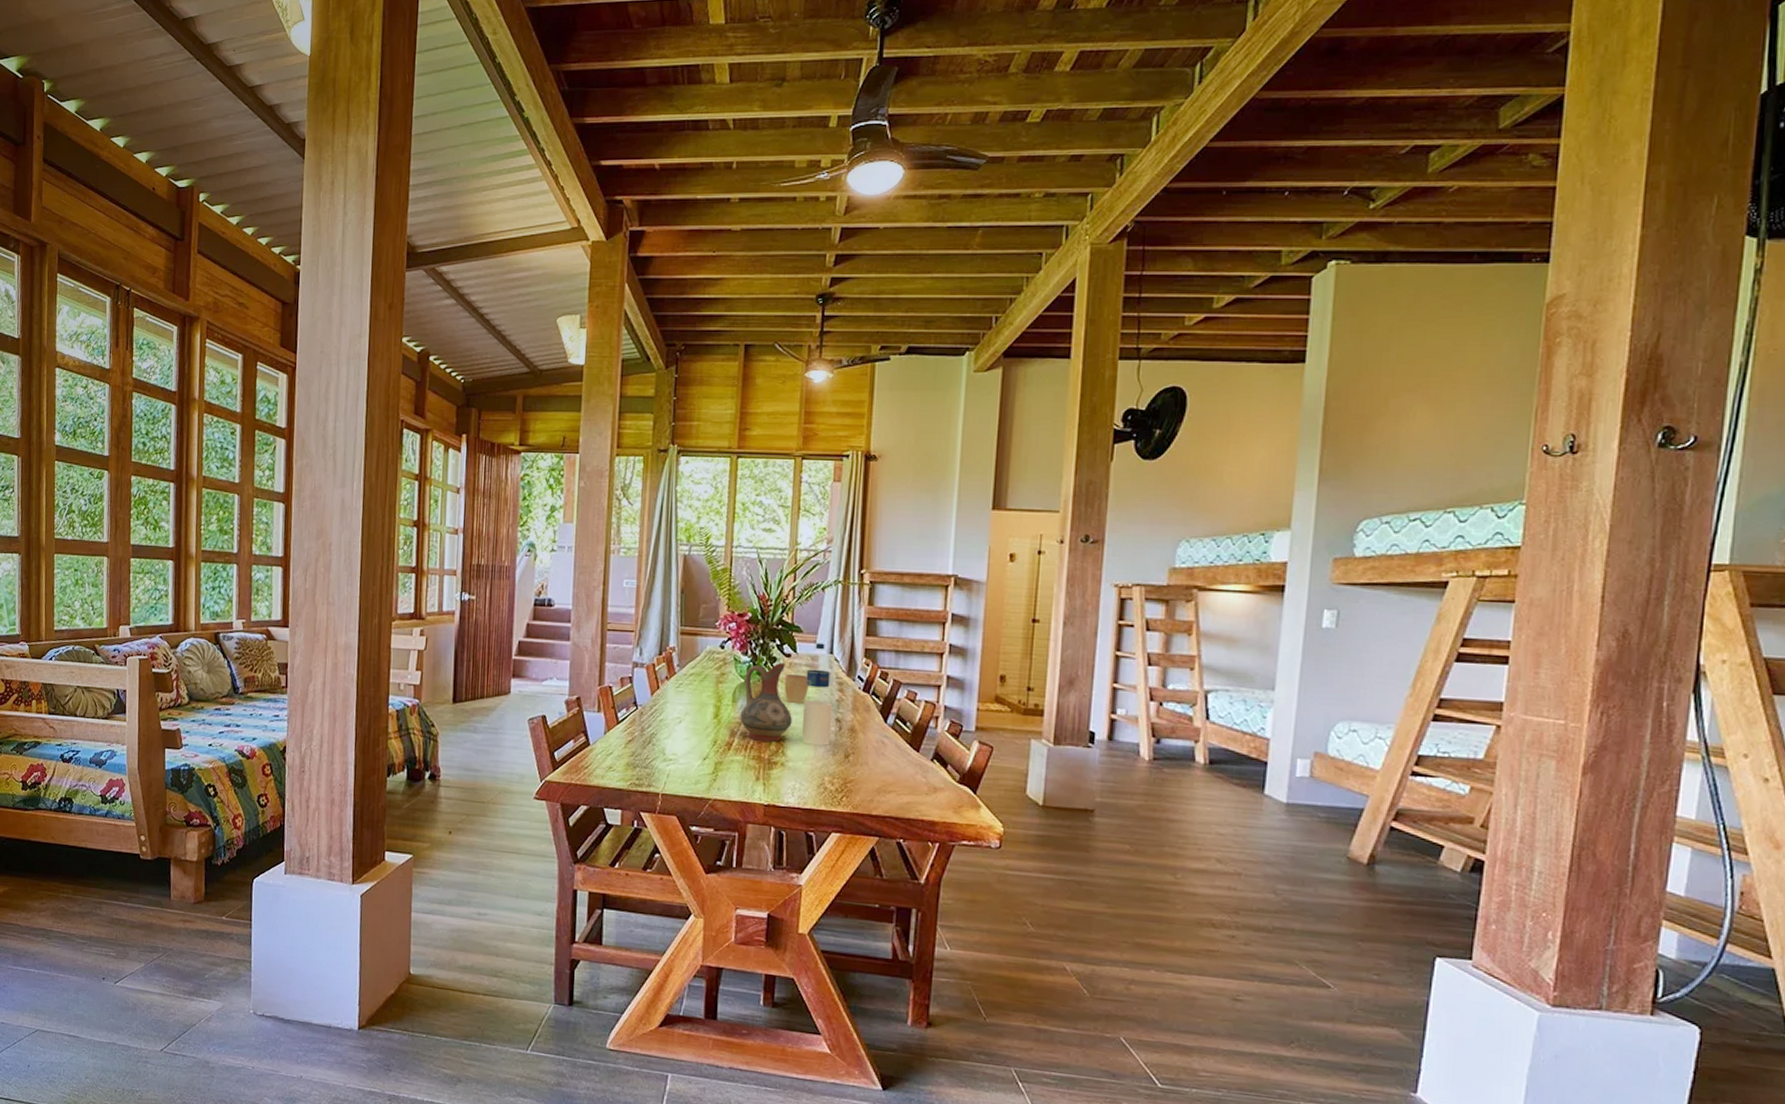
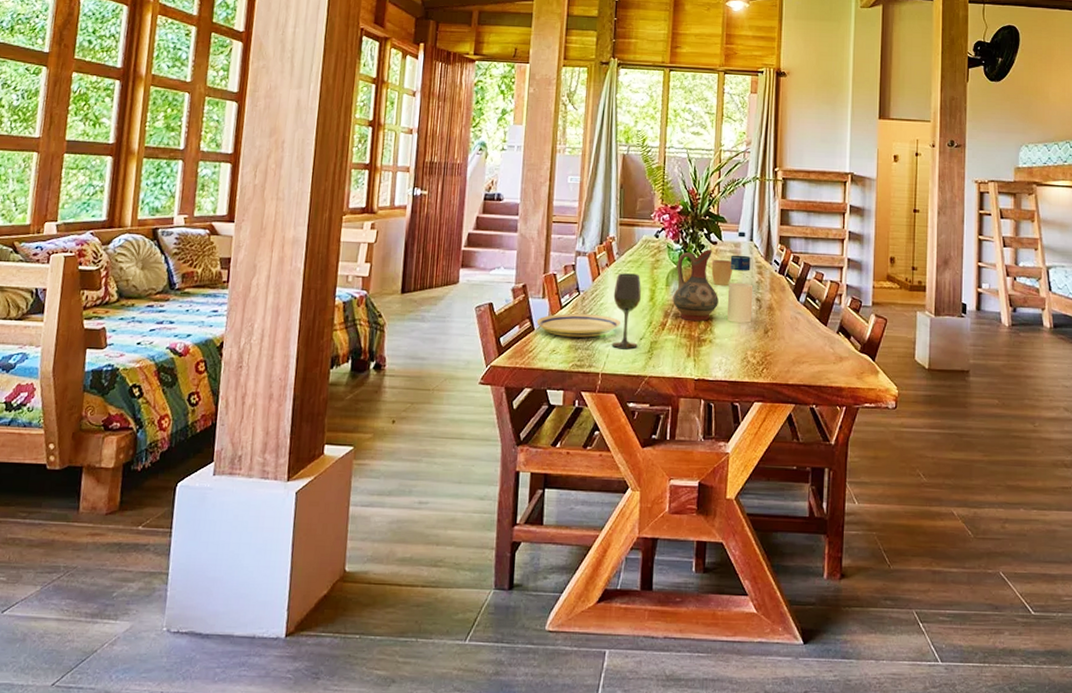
plate: none [592,729,682,756] -> present [536,313,620,338]
wine glass: none [672,687,706,769] -> present [611,273,642,349]

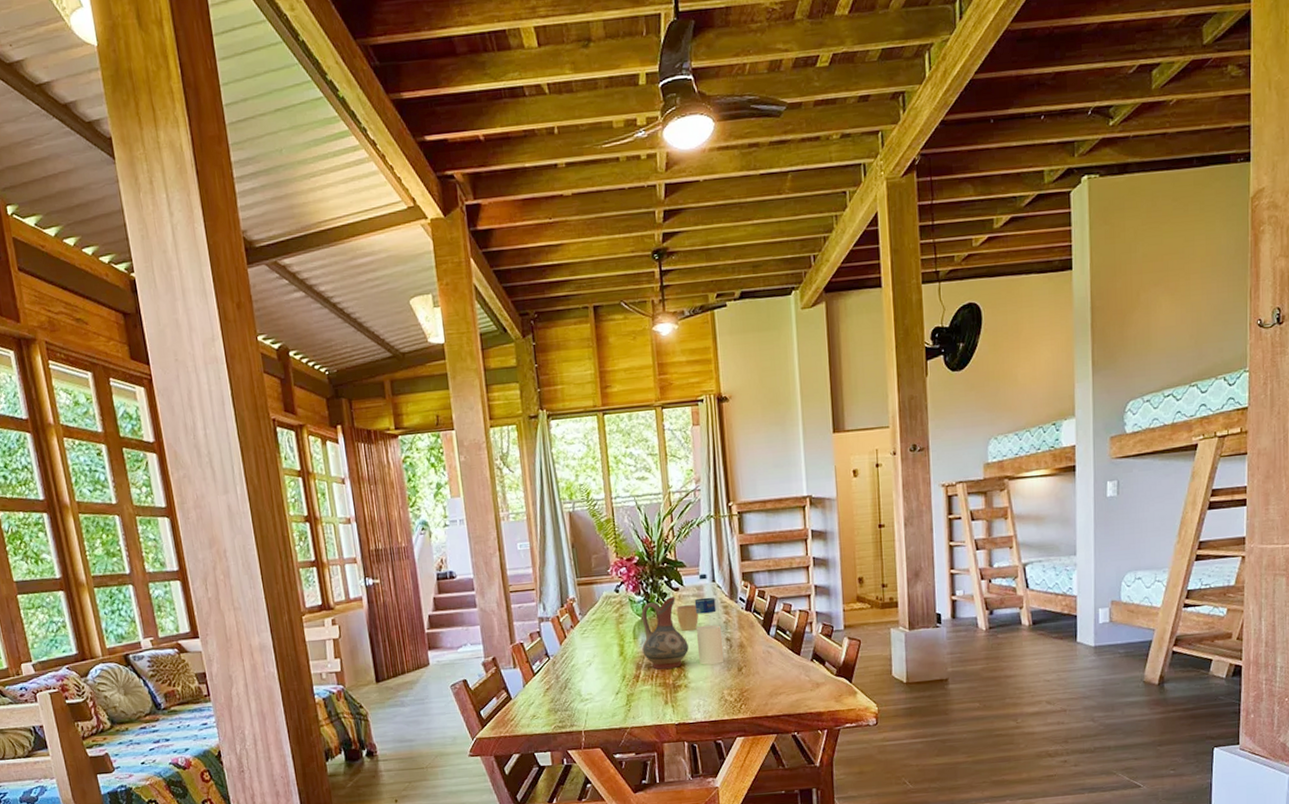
plate: present [536,313,620,338] -> none [512,676,595,702]
wine glass: present [611,273,642,349] -> none [582,631,615,706]

